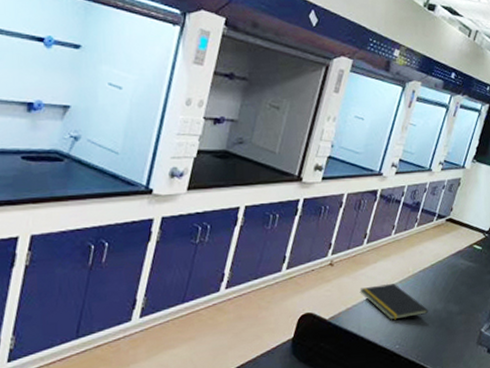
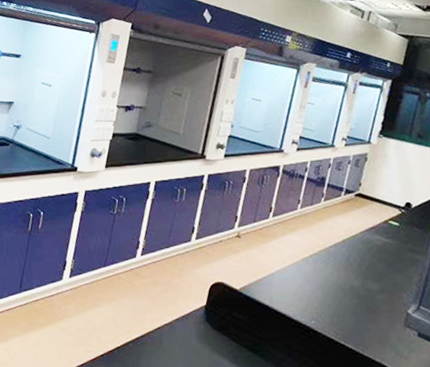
notepad: present [359,283,429,320] -> none [269,257,345,294]

